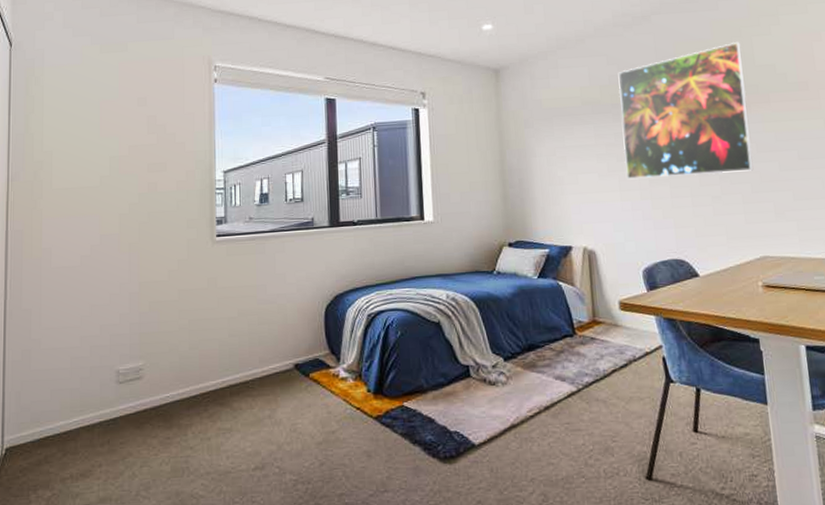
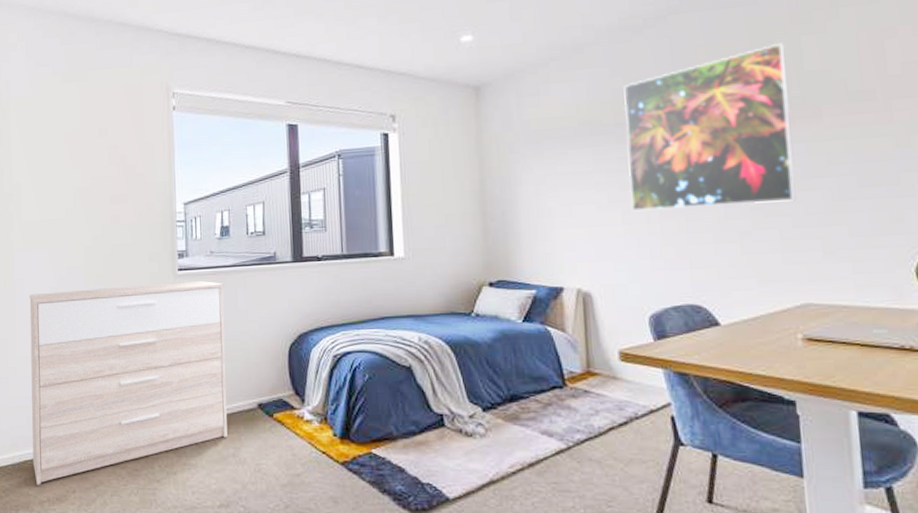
sideboard: none [55,245,264,461] -> present [29,280,228,485]

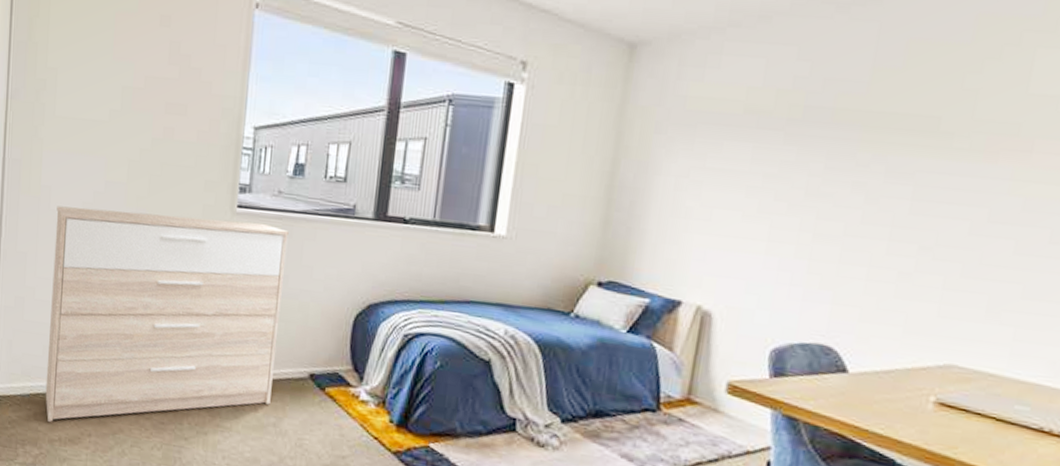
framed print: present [623,42,796,212] -> none [782,52,1015,247]

